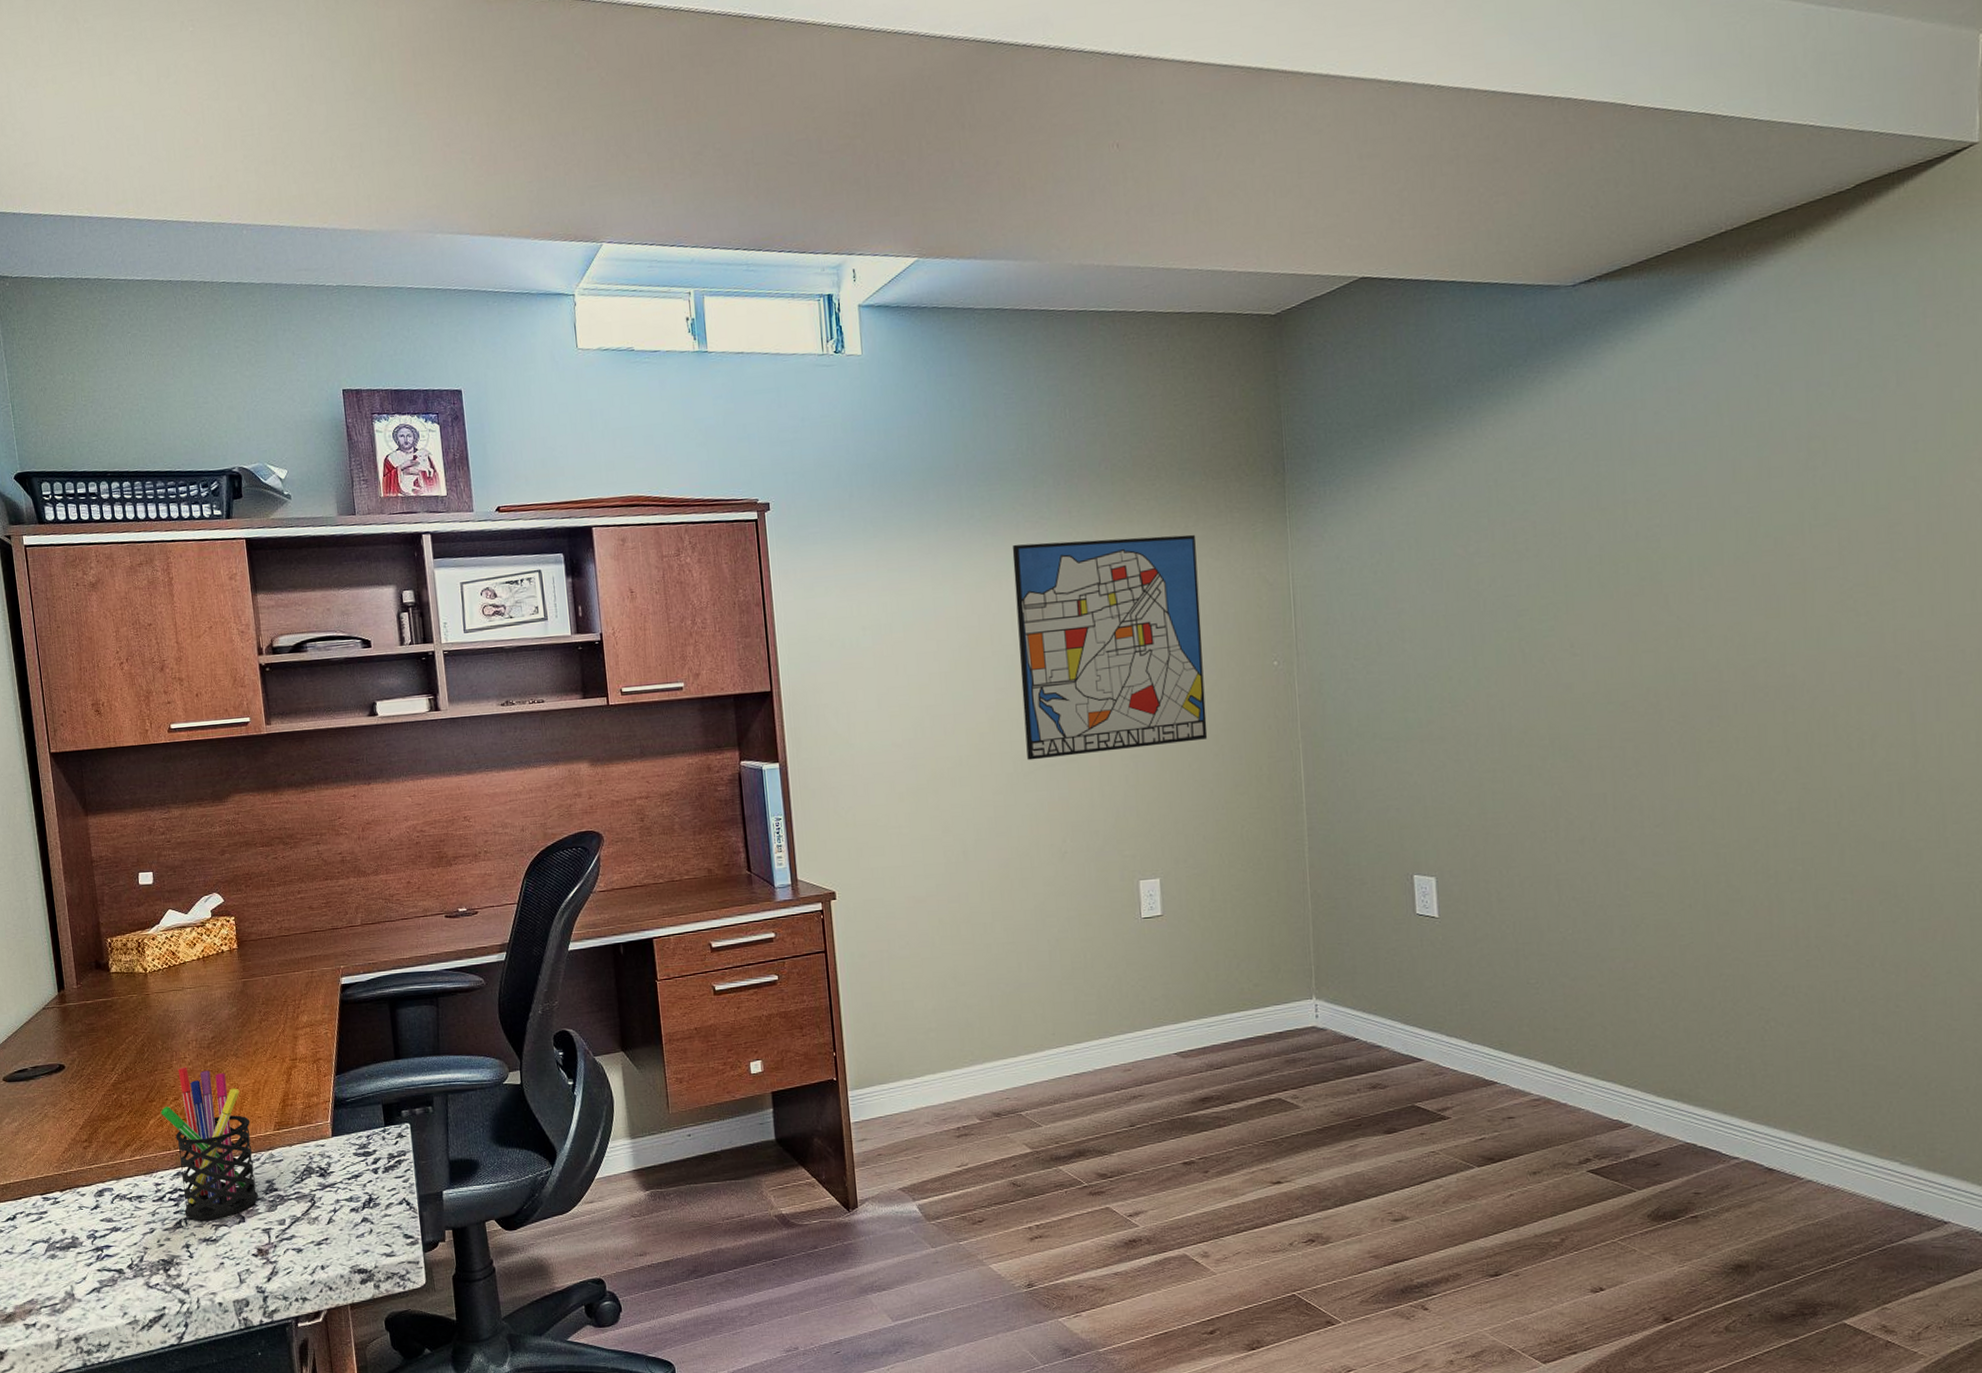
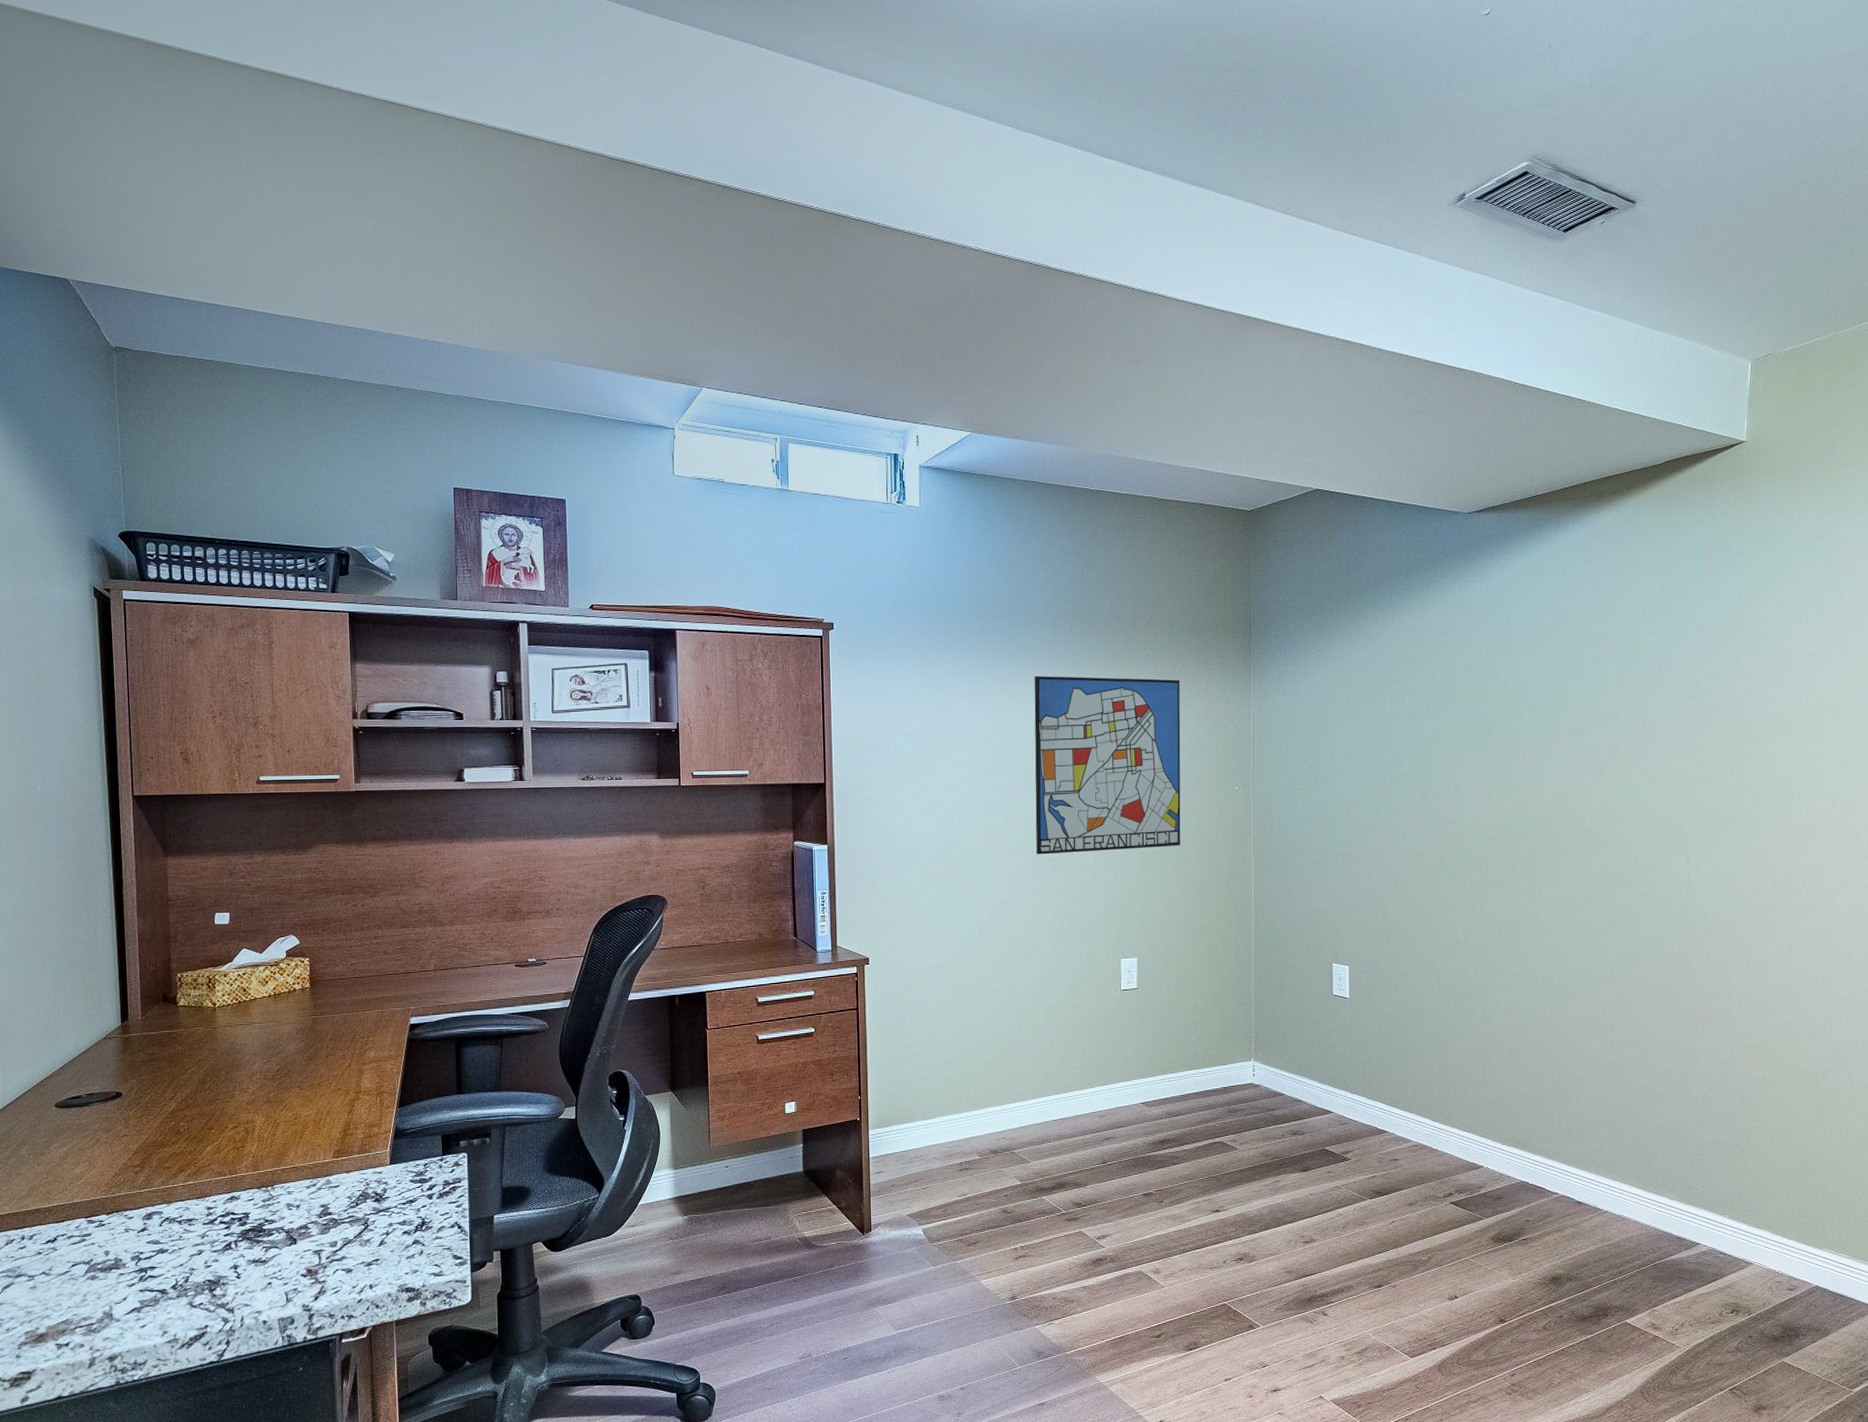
pen holder: present [160,1067,258,1221] -> none [218,1097,312,1243]

